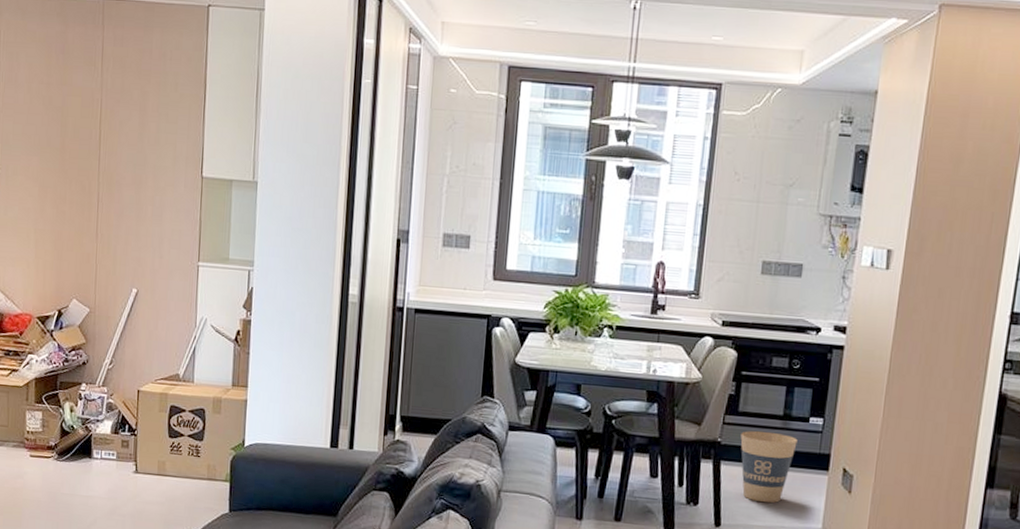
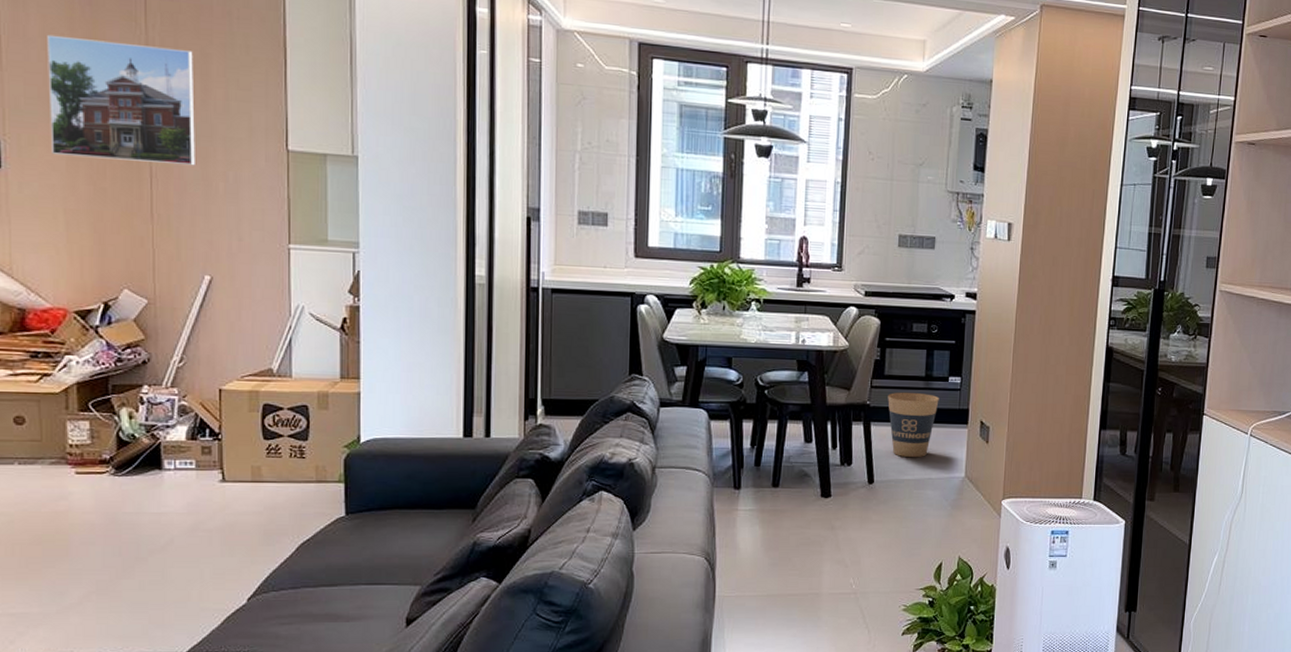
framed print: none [29,80,135,192] -> present [47,34,195,166]

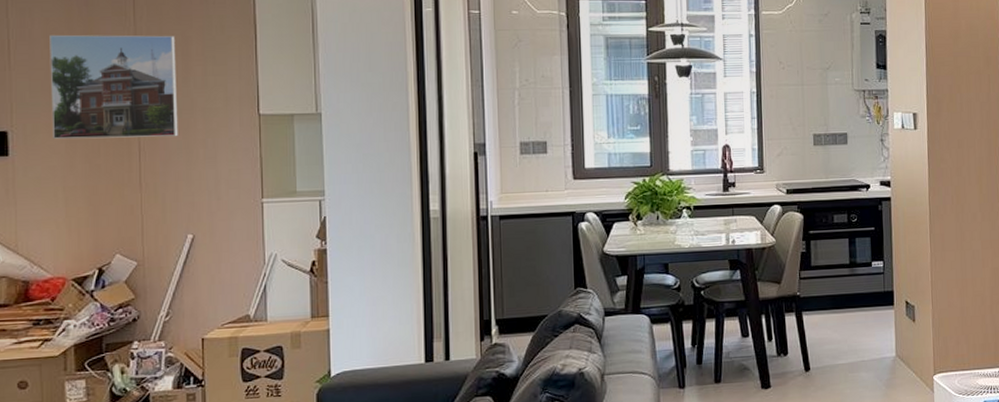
trash can: present [888,392,939,458] -> none [816,279,865,343]

